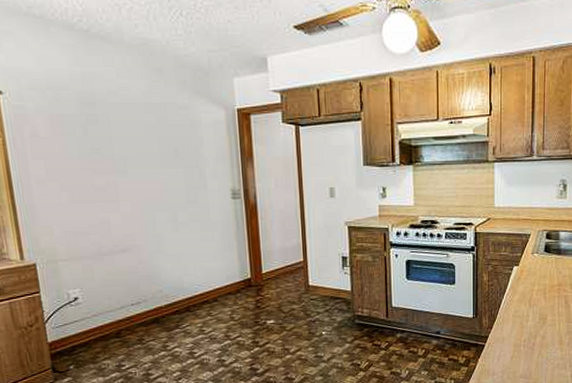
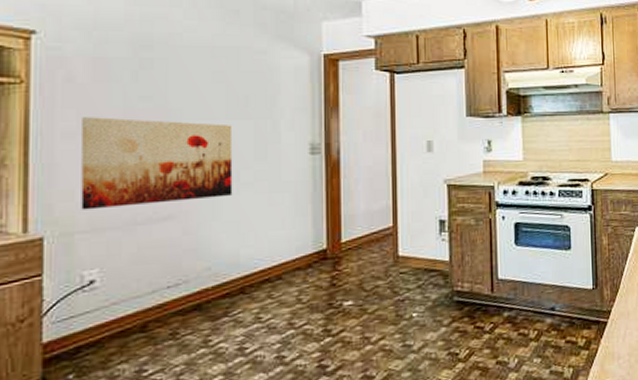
wall art: none [49,166,173,243] -> present [81,117,233,210]

